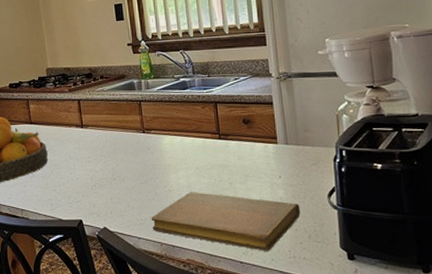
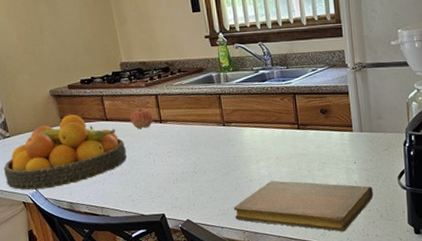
apple: none [53,113,75,133] -> present [130,108,153,129]

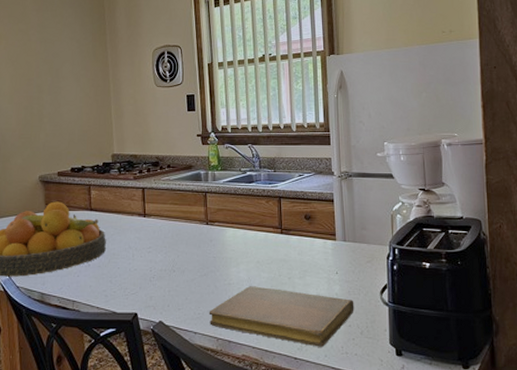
apple: present [130,108,153,129] -> none [114,201,137,221]

